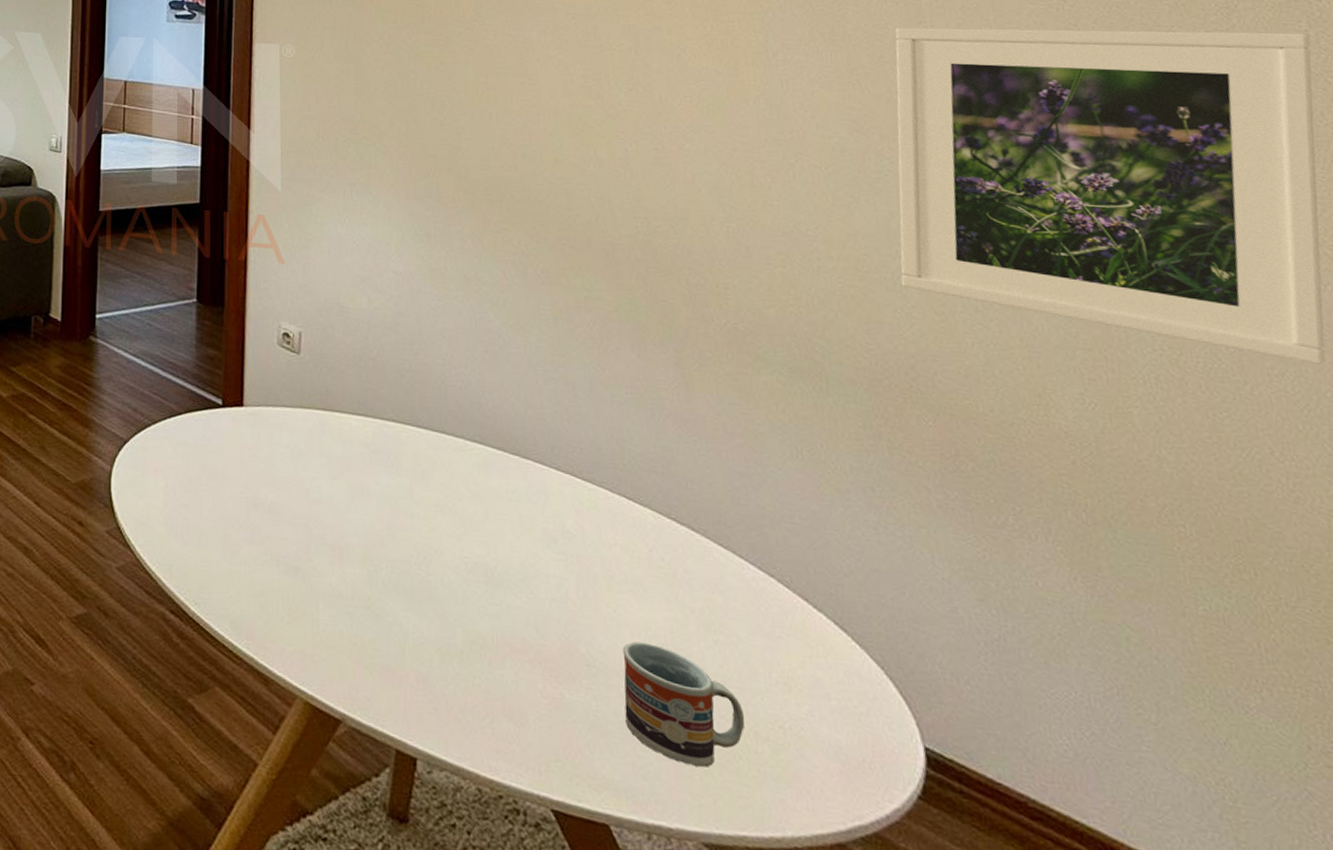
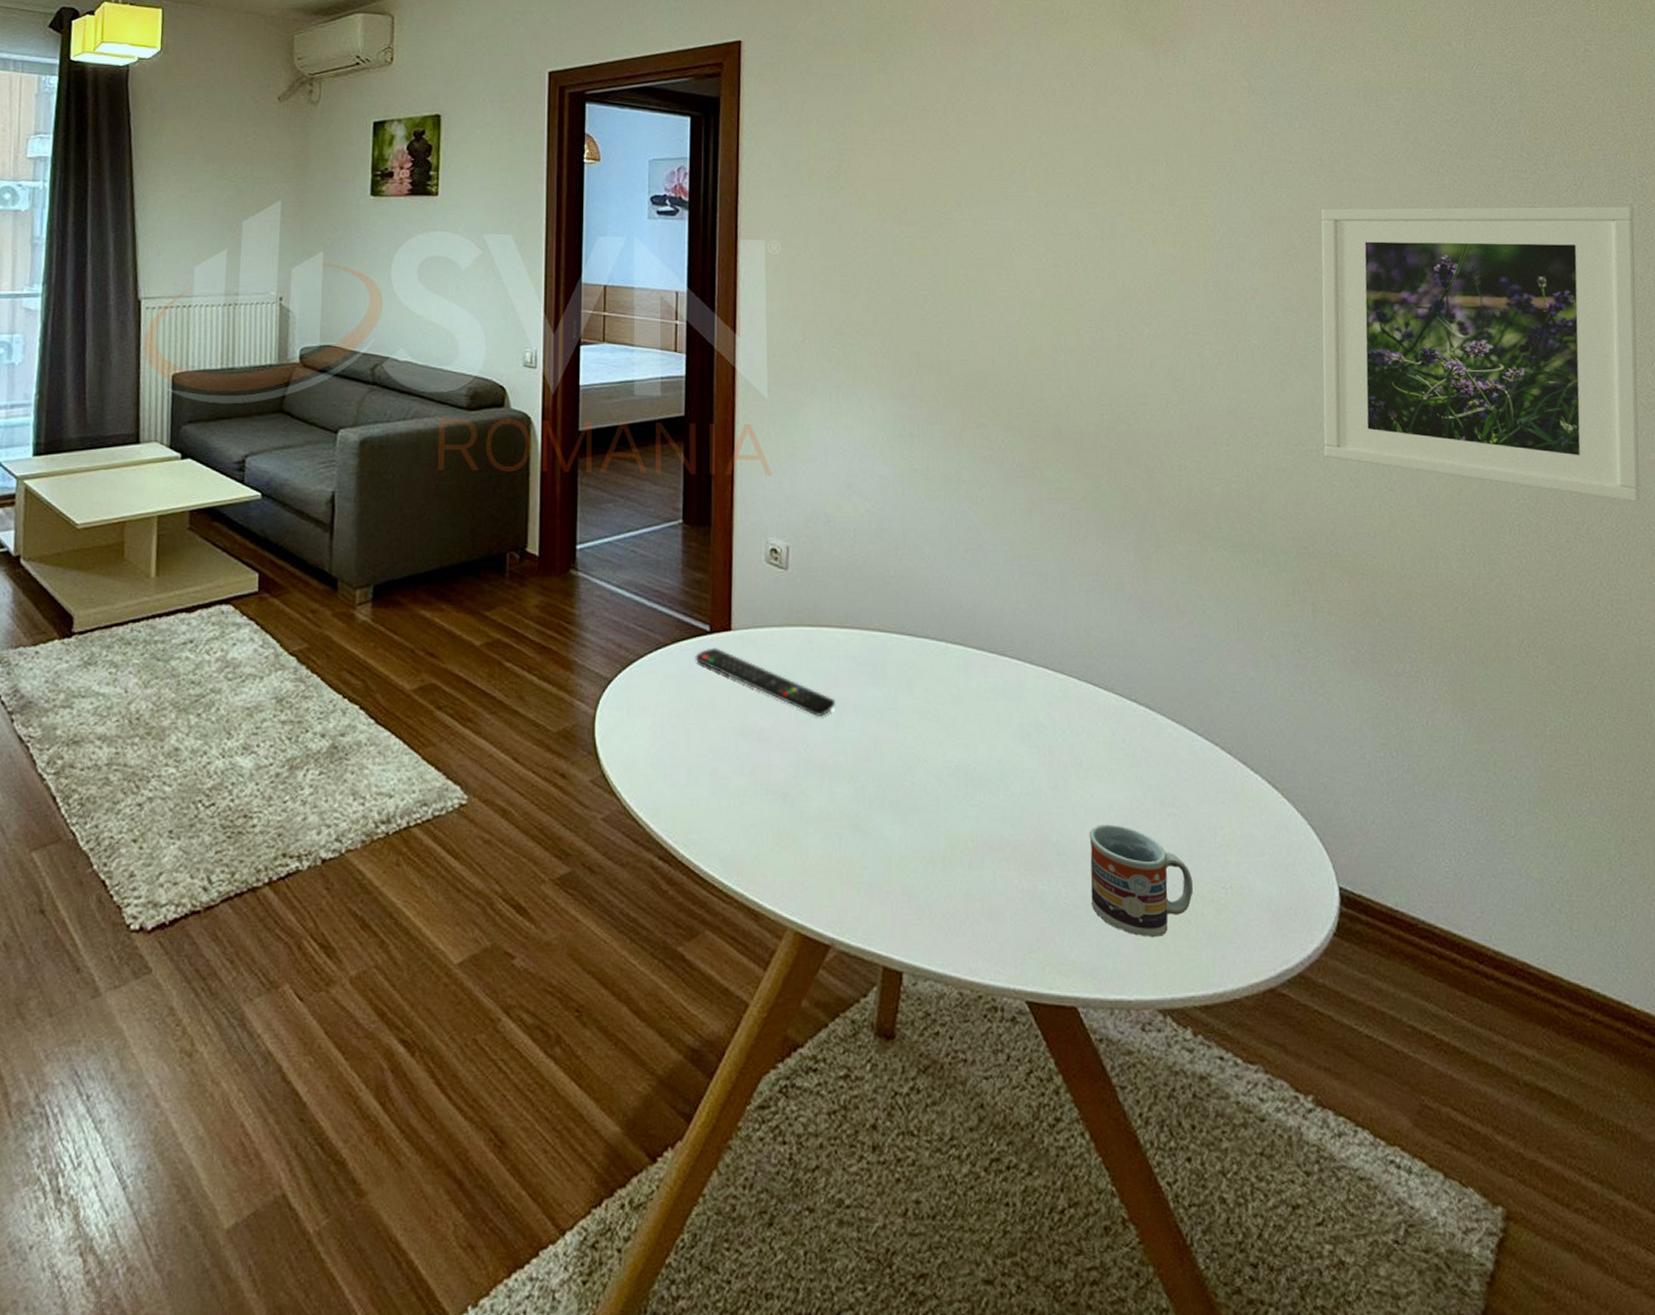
remote control: none [208,421,347,497] -> present [695,648,835,716]

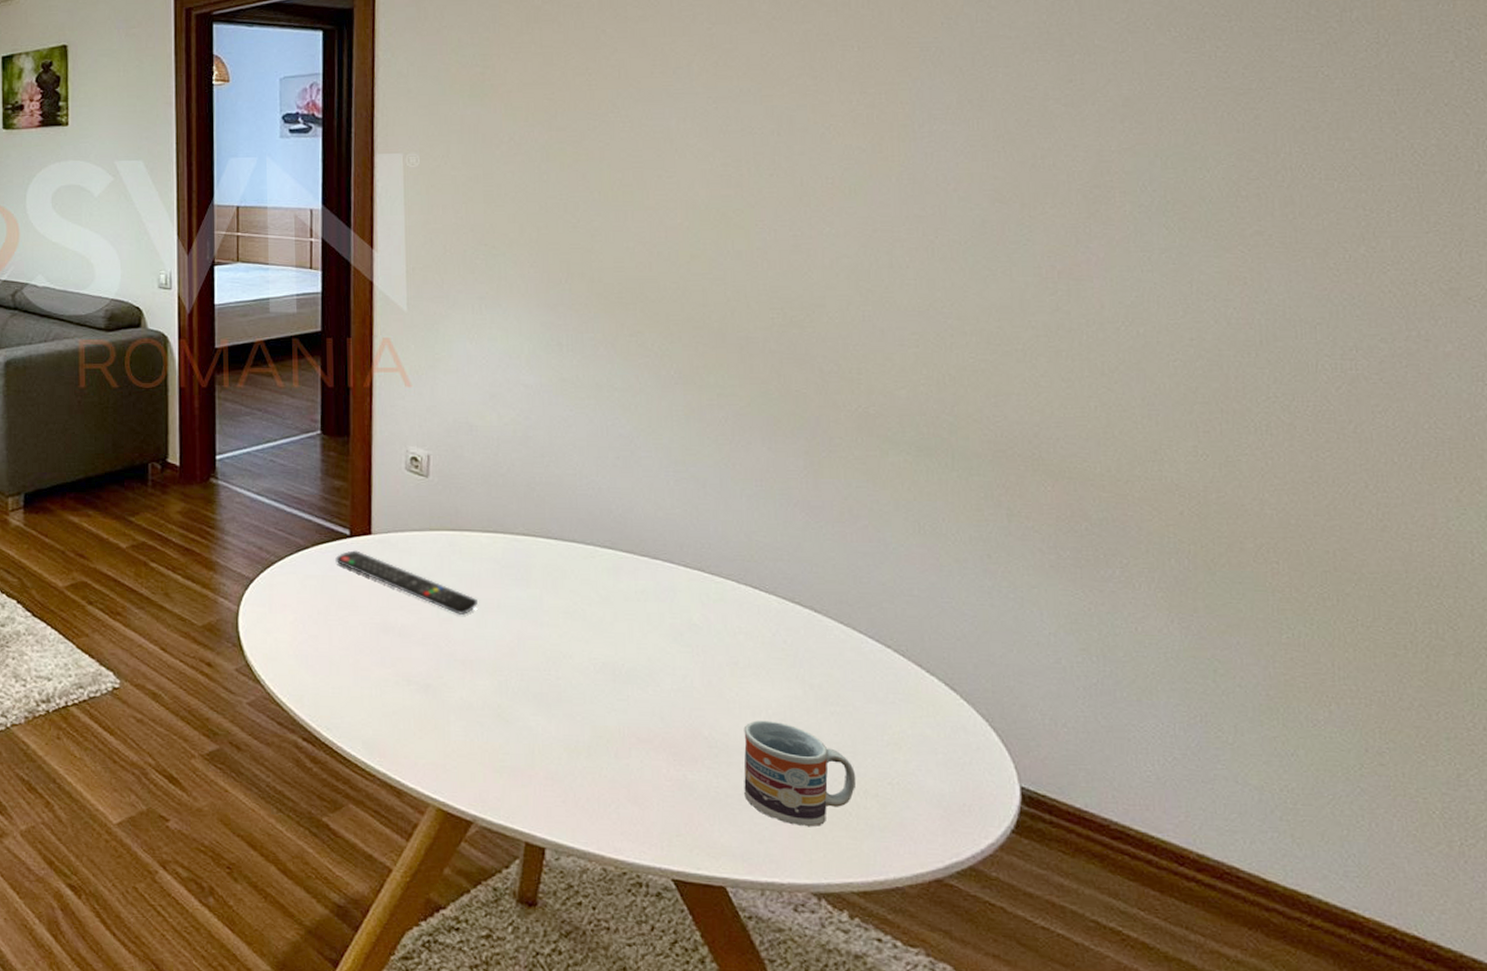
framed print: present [1321,206,1640,502] -> none [1031,65,1455,398]

